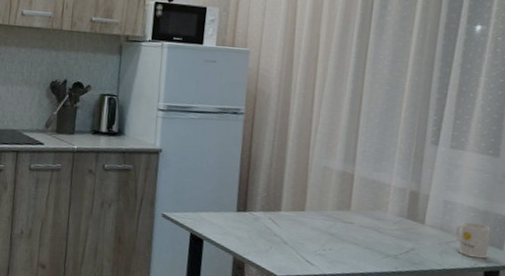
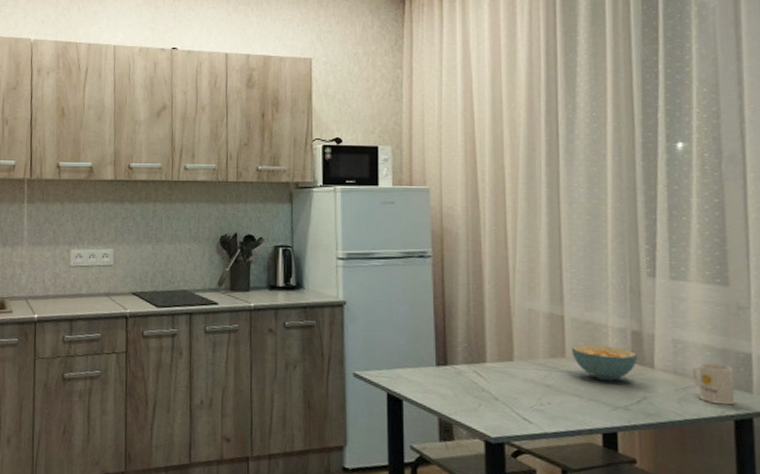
cereal bowl: none [356,200,412,234] -> present [572,344,637,382]

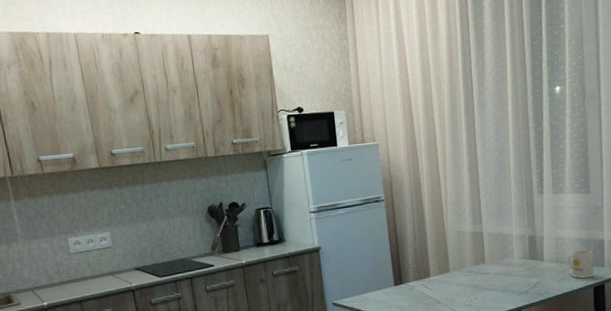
cereal bowl: present [572,344,637,382] -> none [489,249,533,276]

